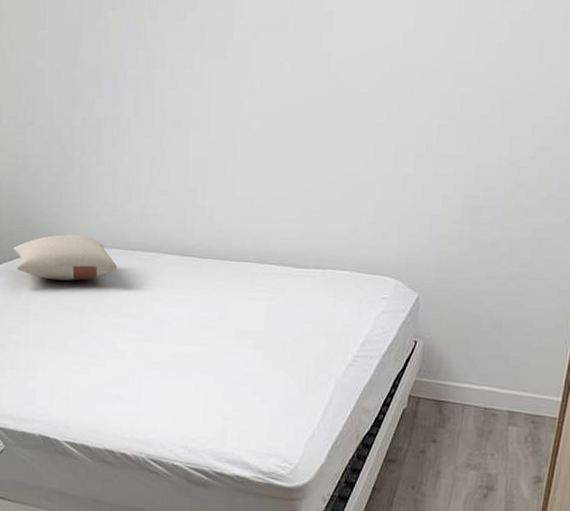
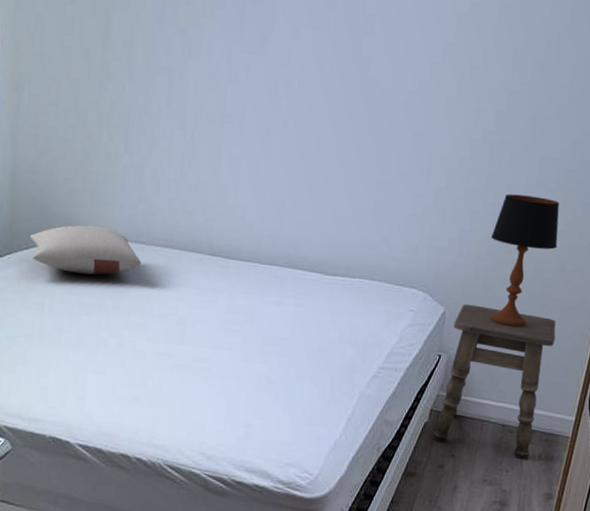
side table: none [413,288,537,443] -> present [433,304,556,460]
table lamp: none [463,176,534,310] -> present [490,193,560,328]

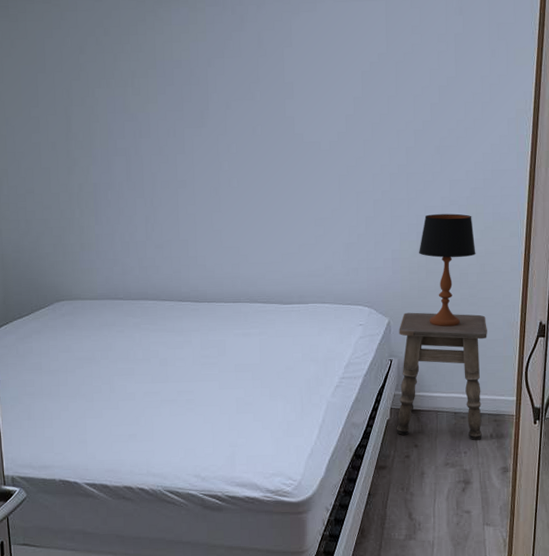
pillow: present [29,225,141,275] -> none [21,290,122,333]

